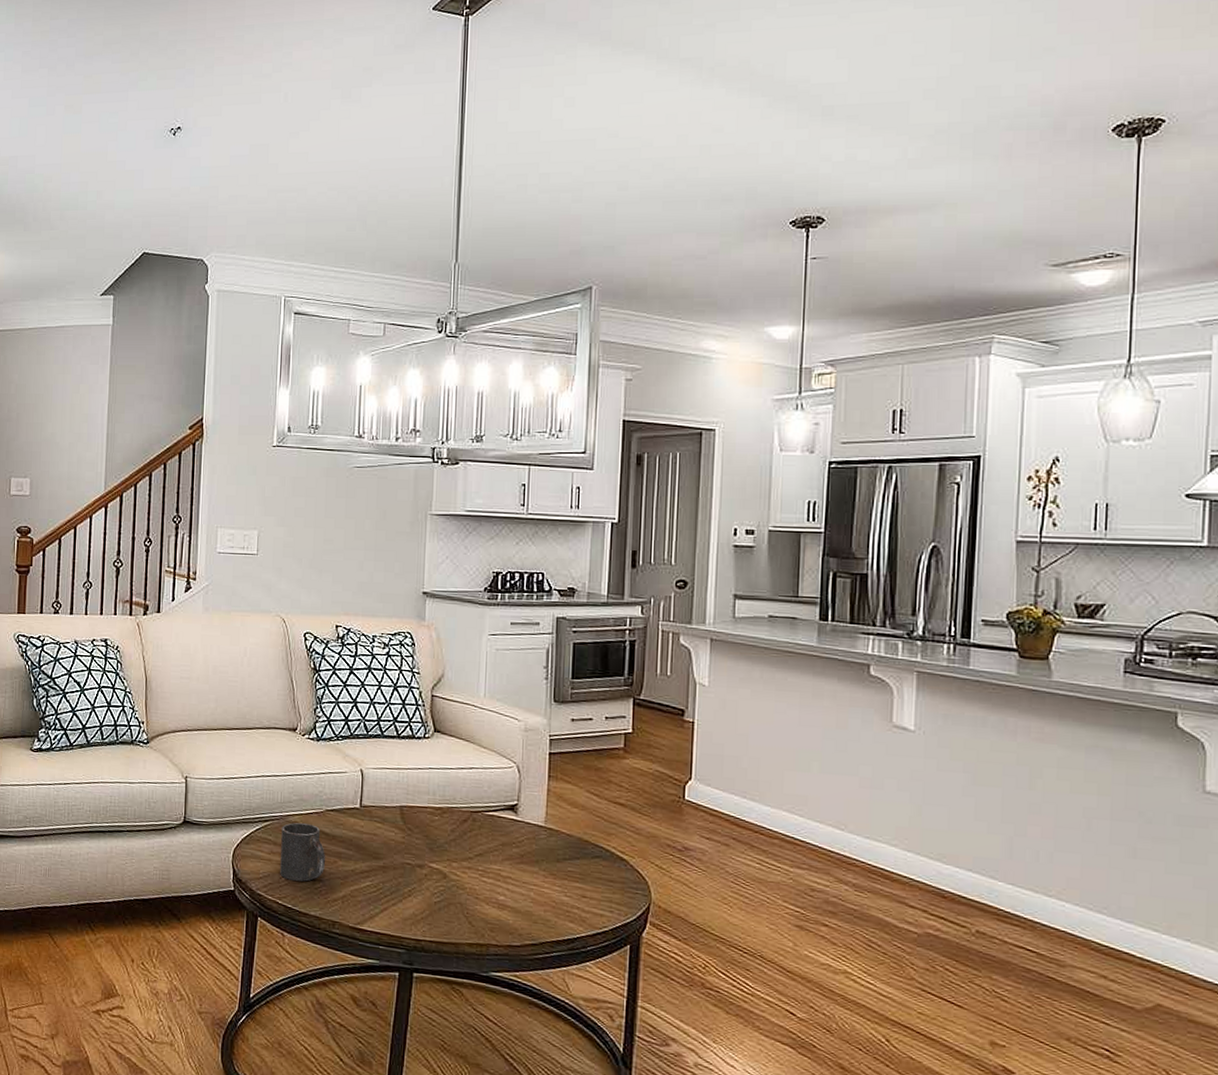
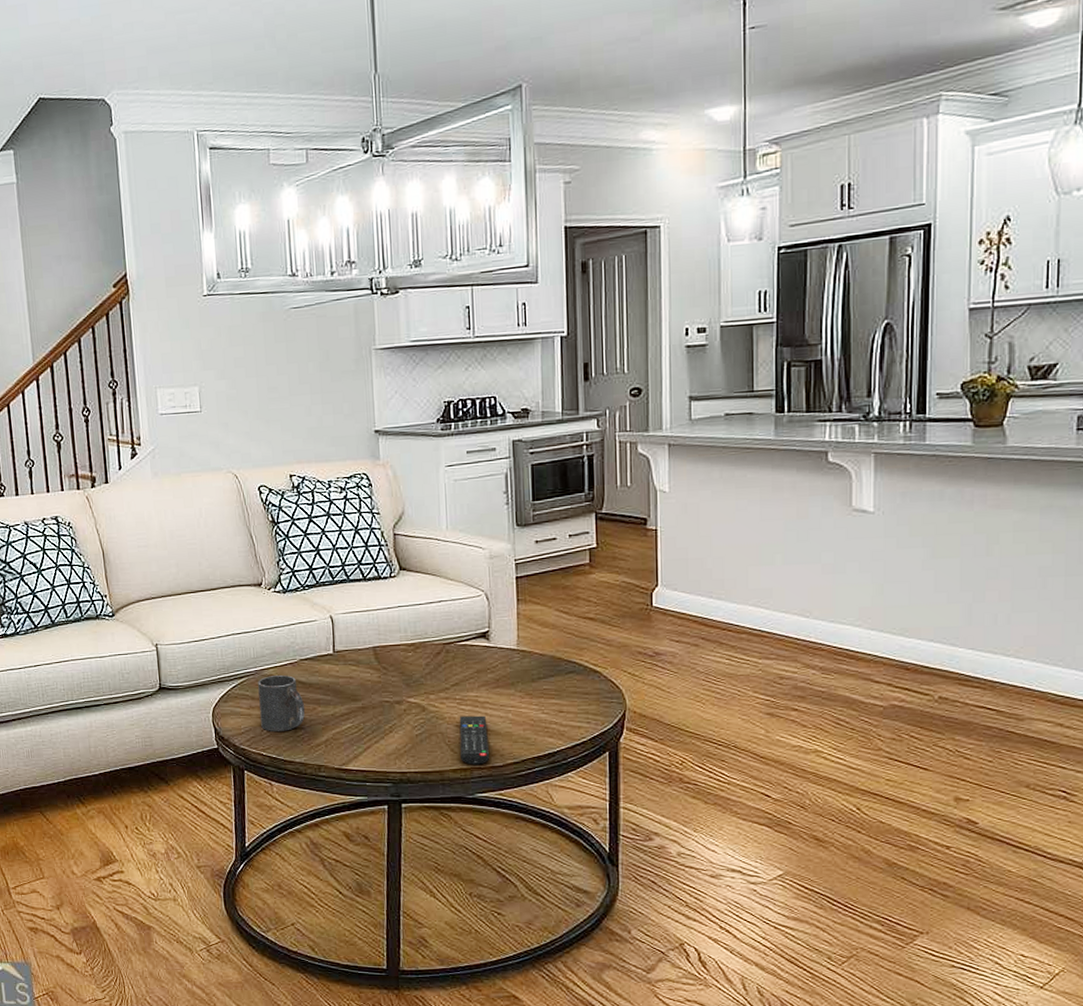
remote control: none [478,888,508,942] -> present [459,715,490,765]

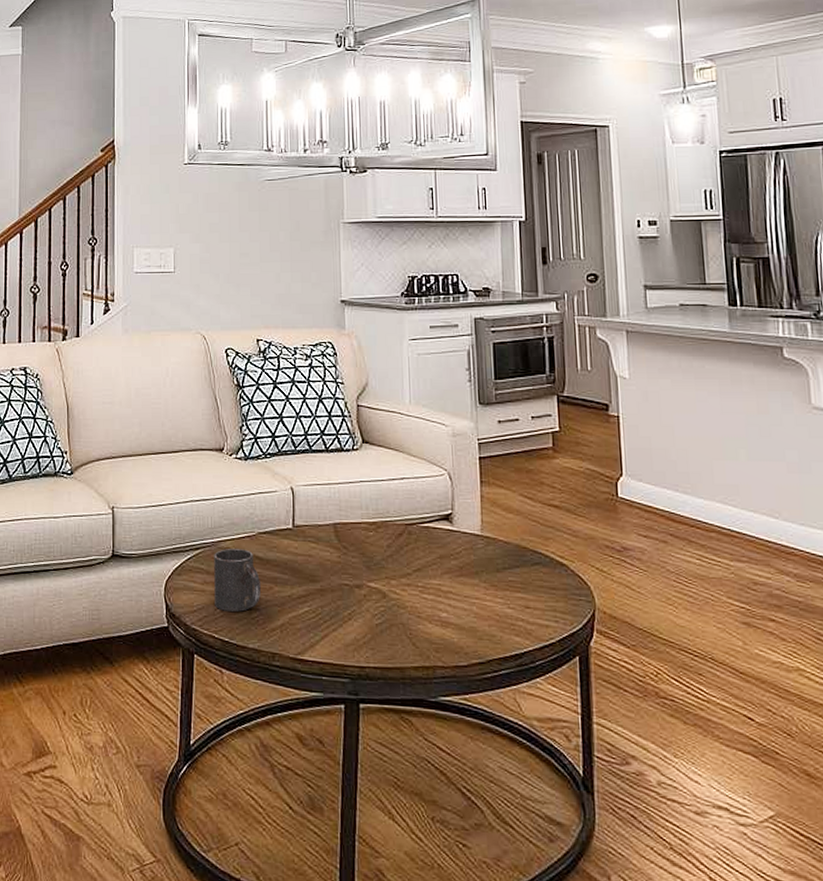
remote control: present [459,715,490,765] -> none [421,605,454,663]

